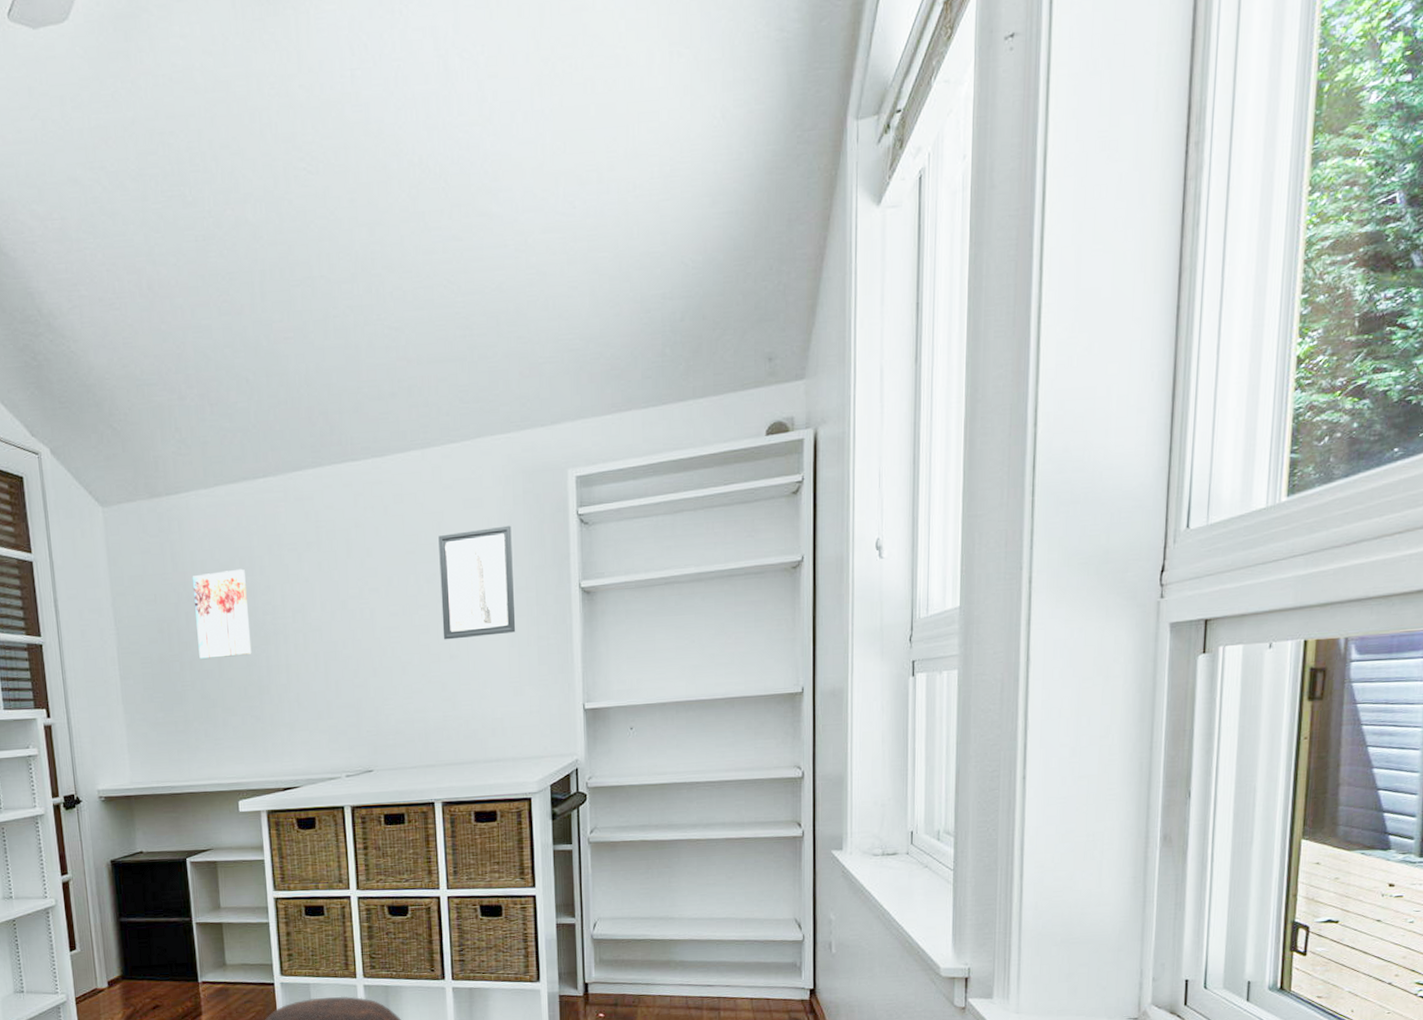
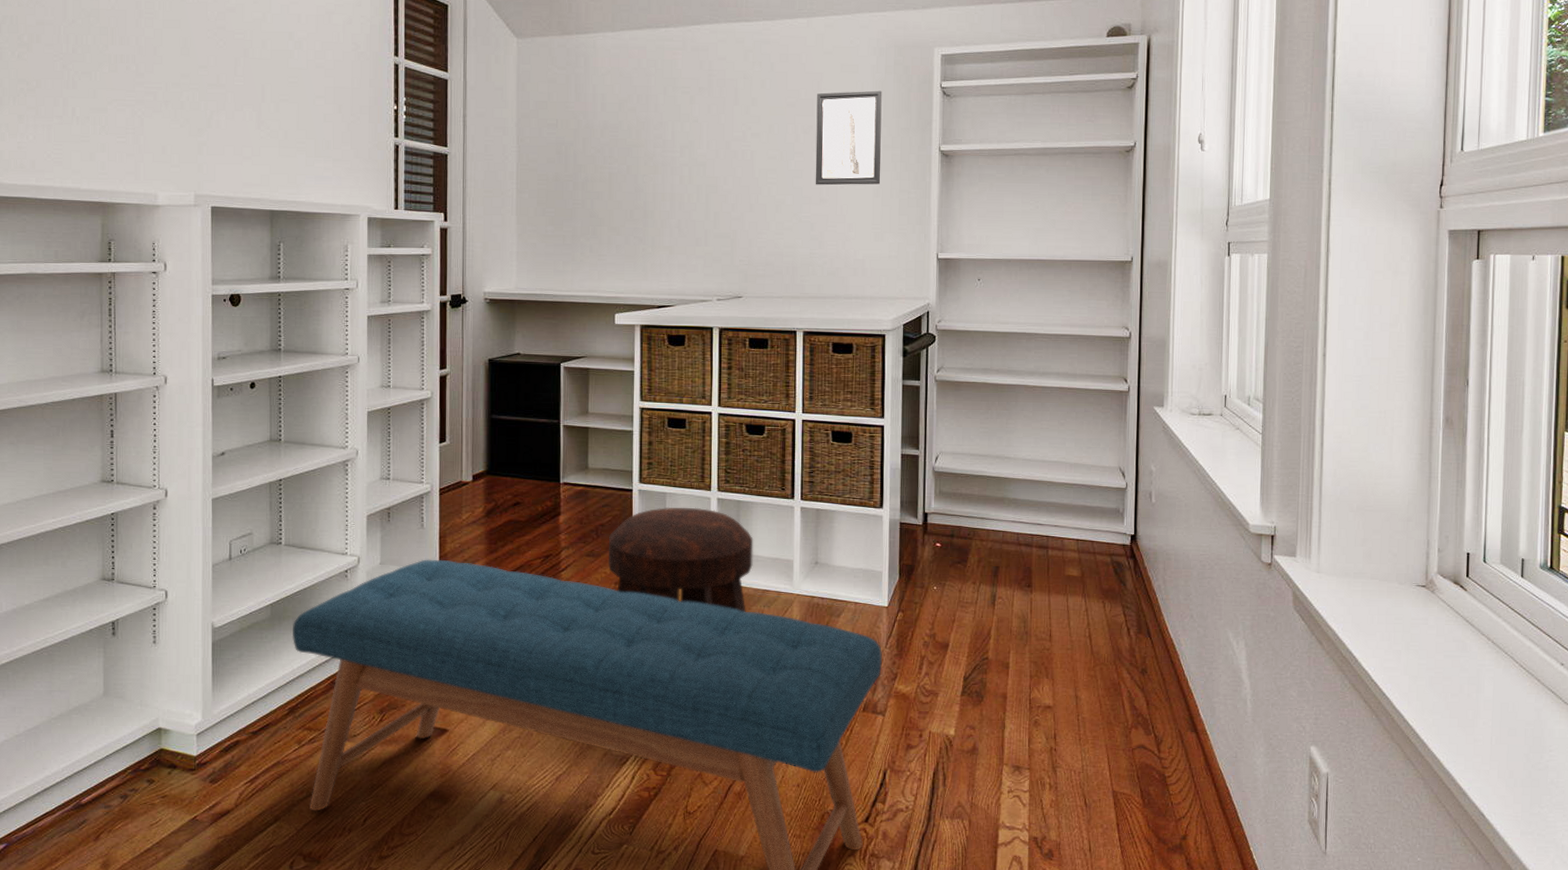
wall art: present [192,568,252,660] -> none [592,104,641,182]

